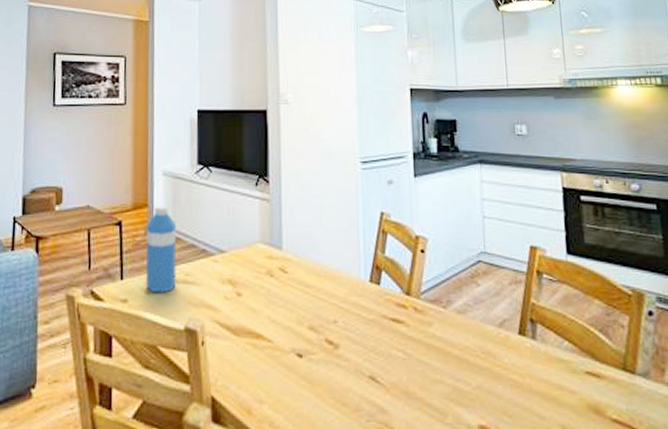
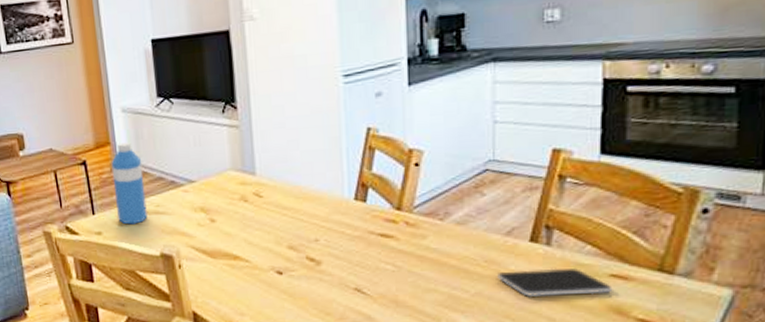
smartphone: none [494,363,590,392] -> present [497,267,613,296]

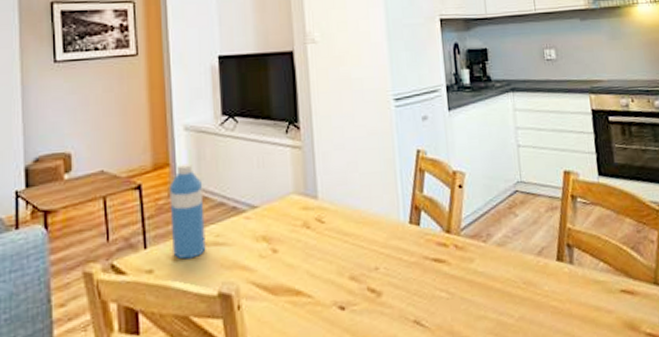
smartphone: present [497,267,613,296] -> none [535,284,625,318]

